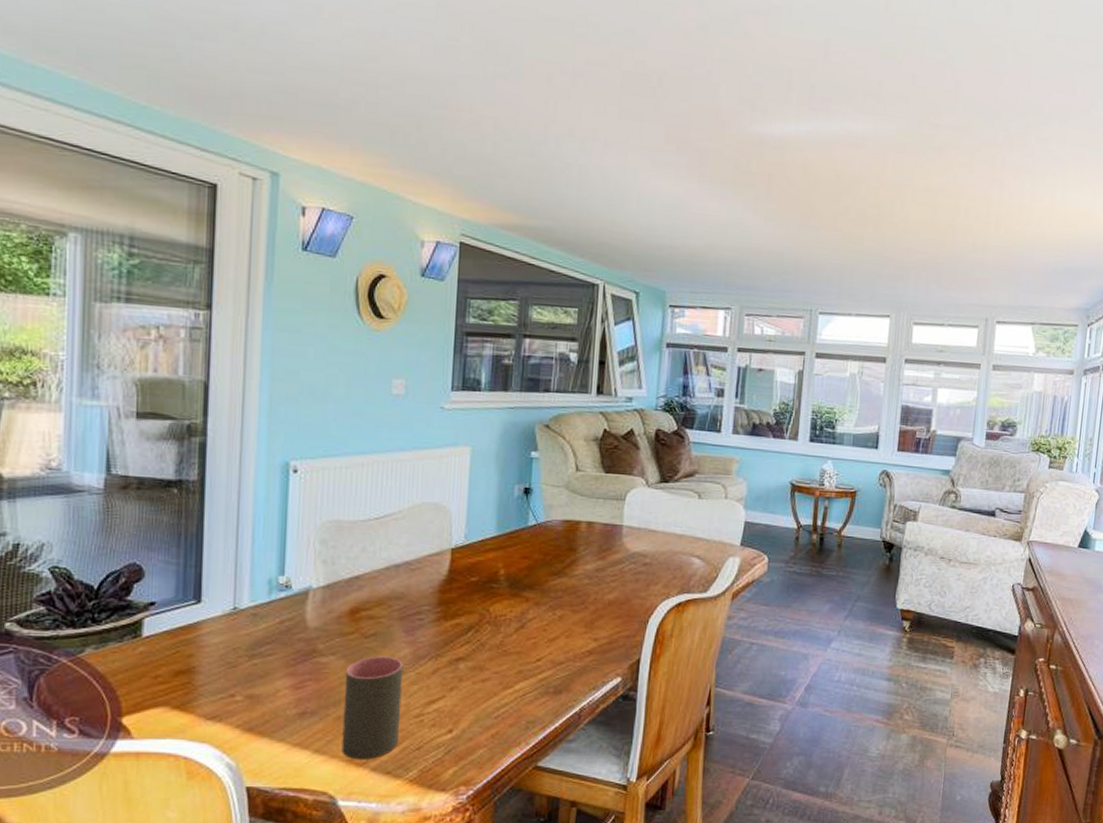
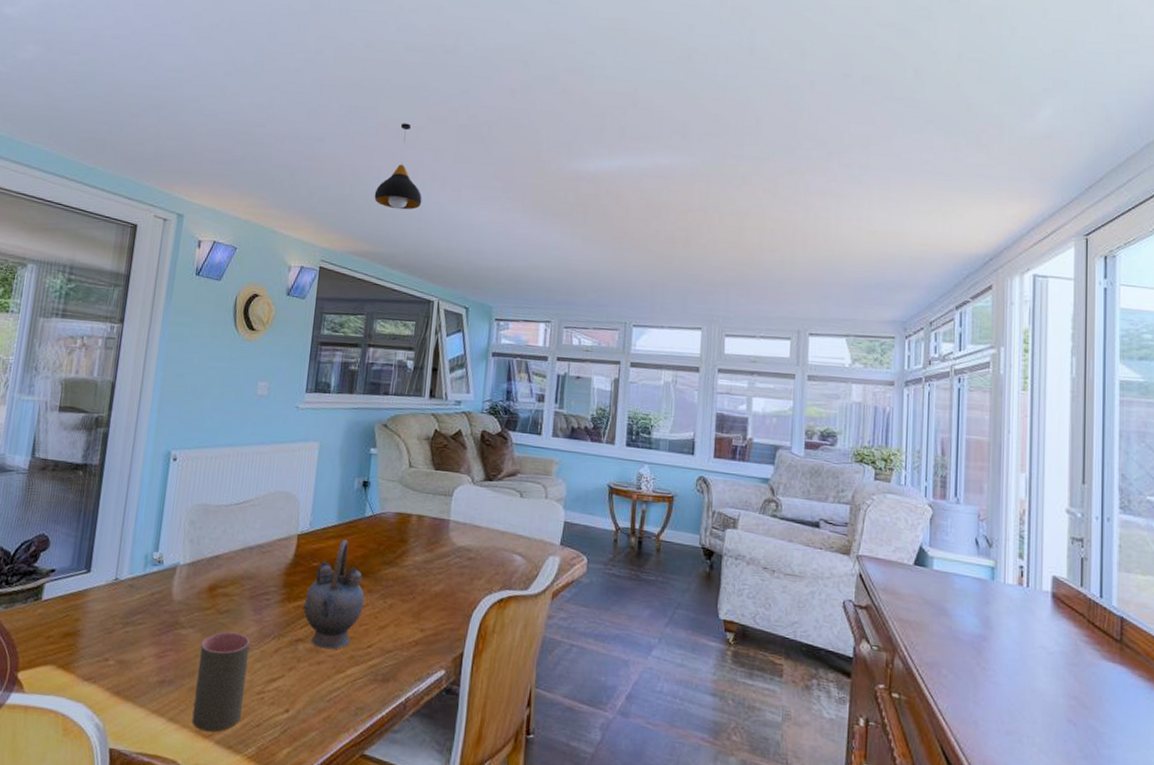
teapot: none [461,550,531,666] -> present [302,539,365,650]
pendant light: none [523,66,582,175] -> present [374,123,422,210]

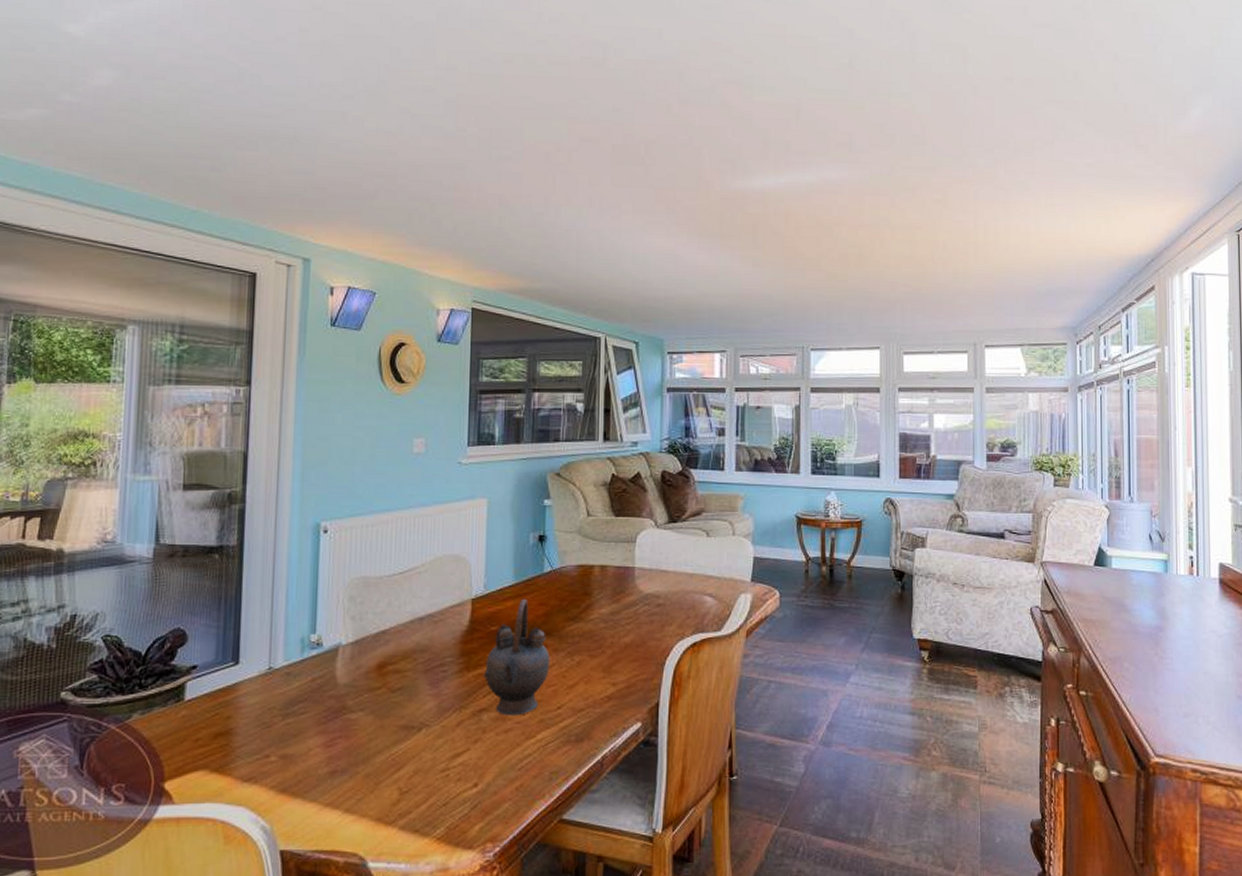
cup: present [192,631,251,732] -> none [371,710,429,819]
pendant light: present [374,123,422,210] -> none [526,145,580,241]

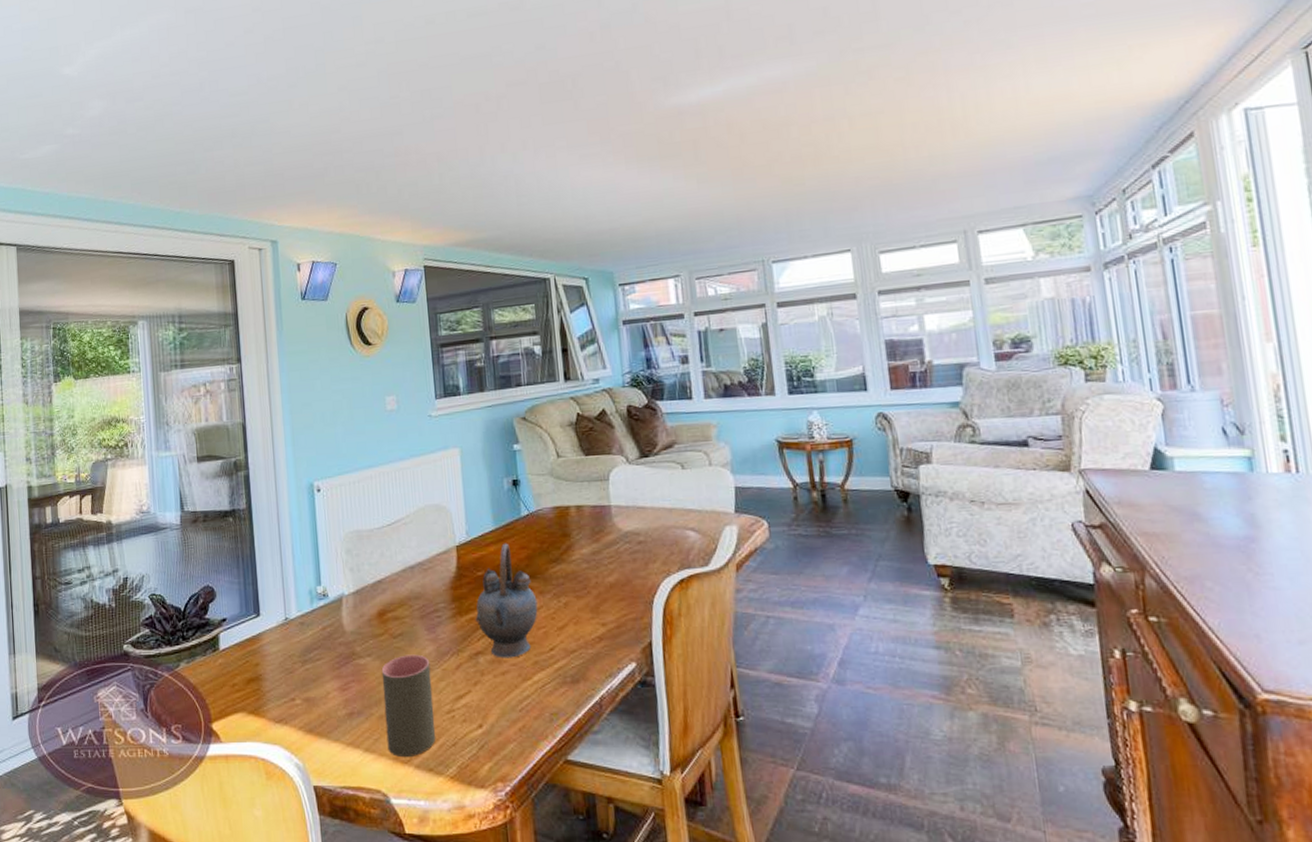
cup: none [371,710,429,819] -> present [381,654,436,758]

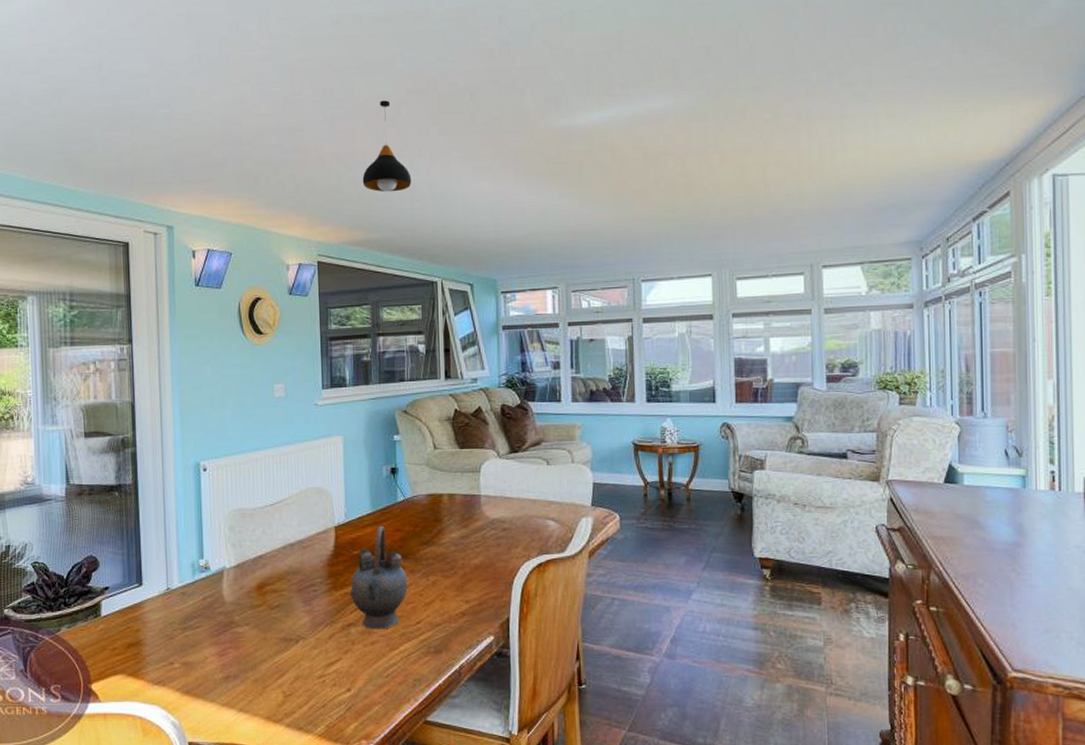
cup: present [381,654,436,758] -> none [258,624,307,718]
pendant light: none [465,95,517,189] -> present [362,100,412,192]

